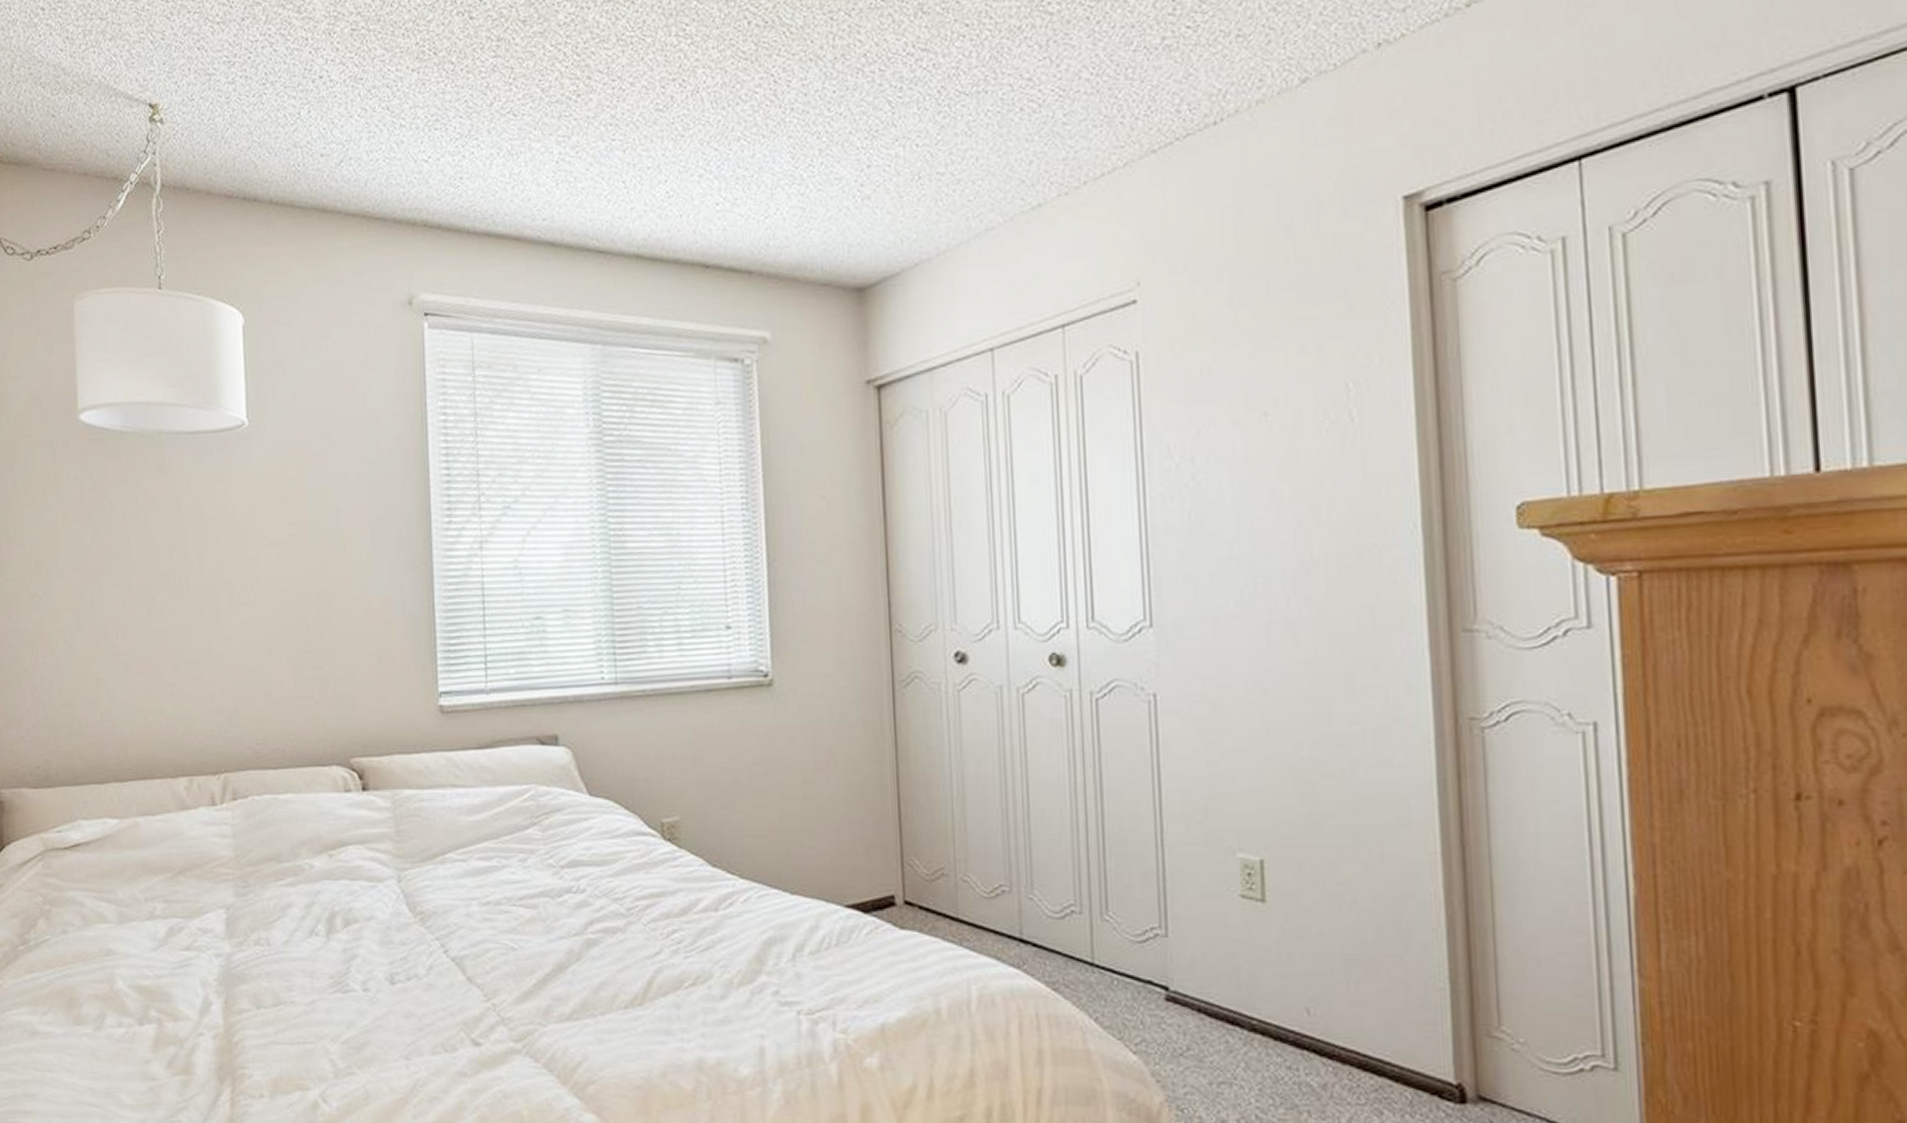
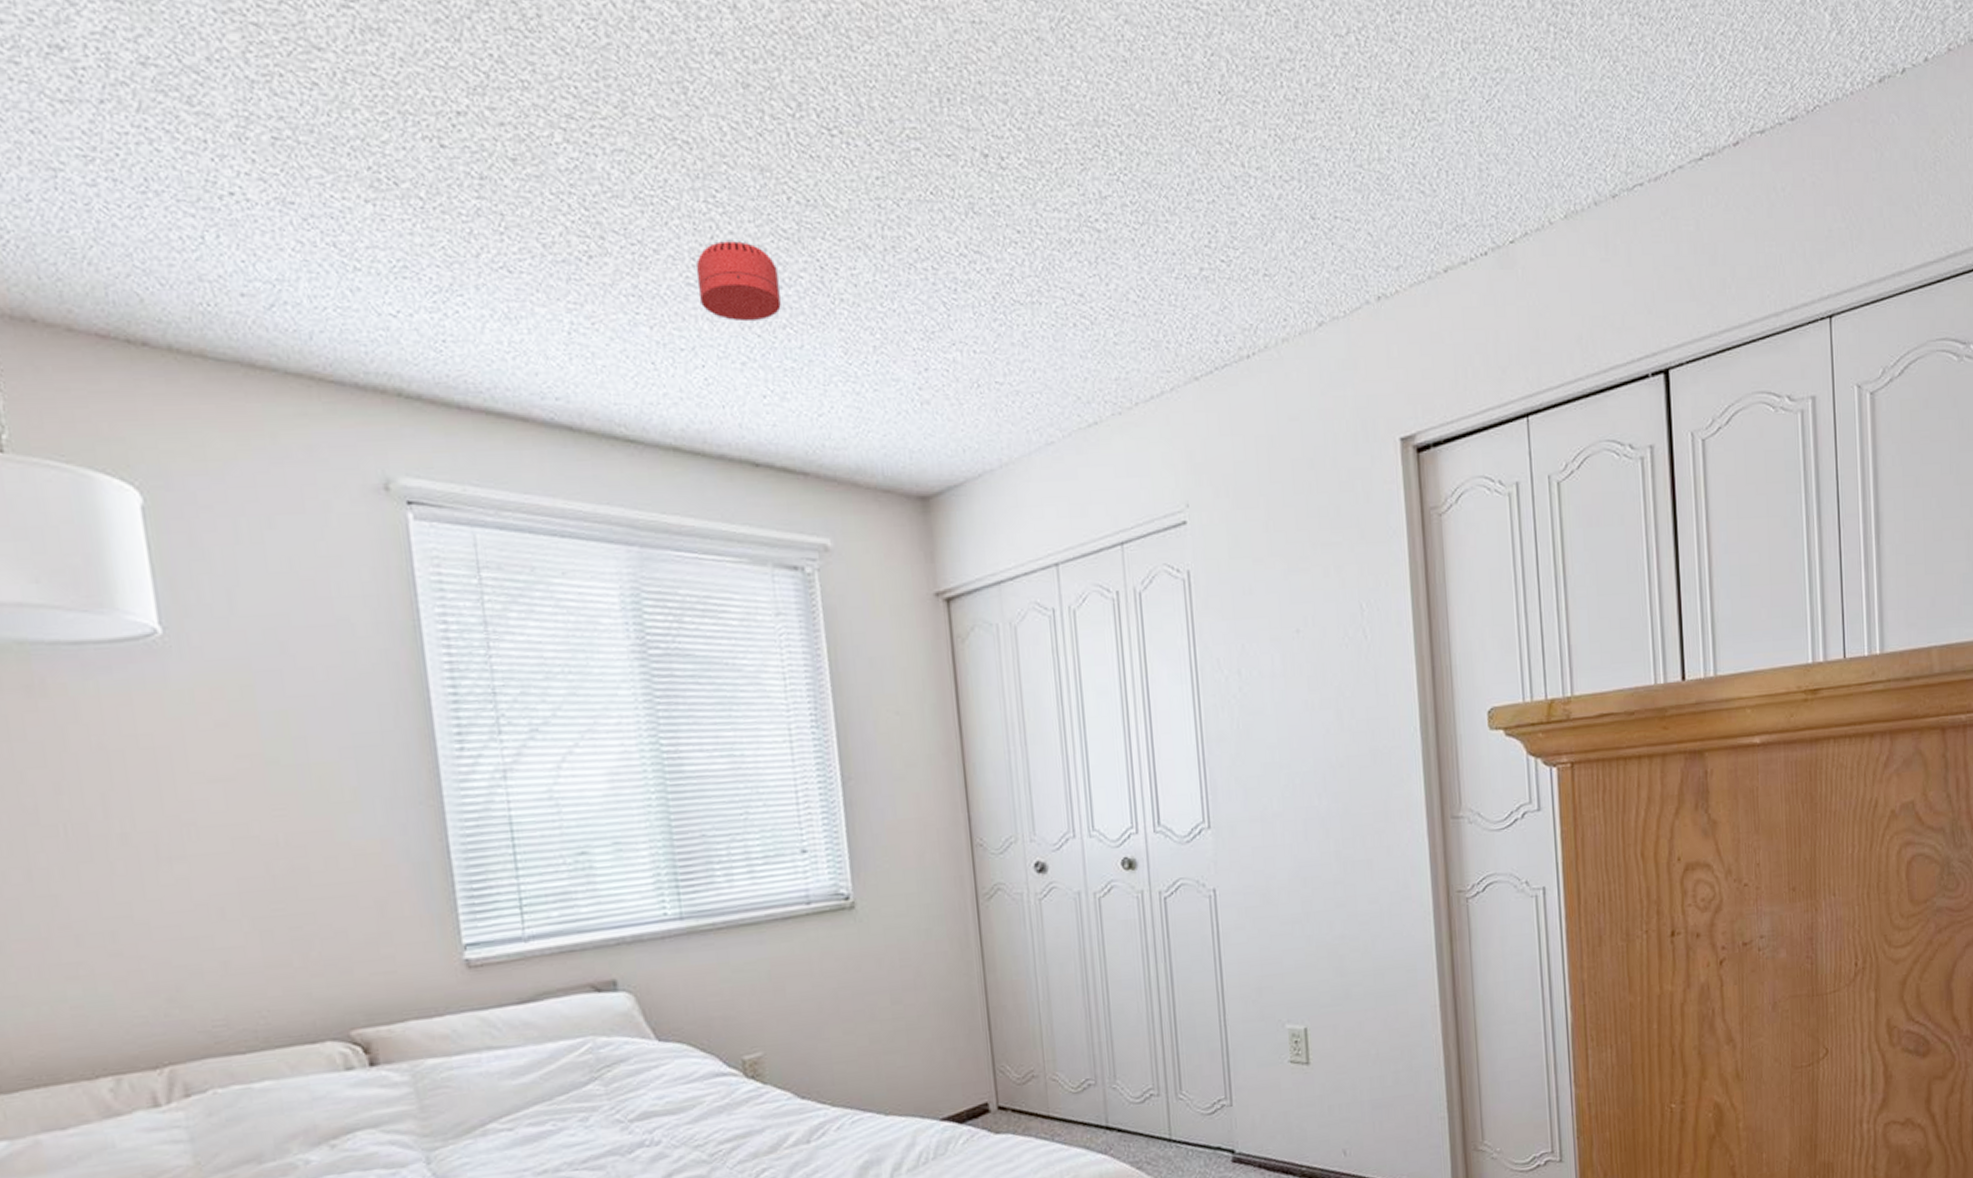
smoke detector: none [664,66,737,139] -> present [695,241,781,322]

